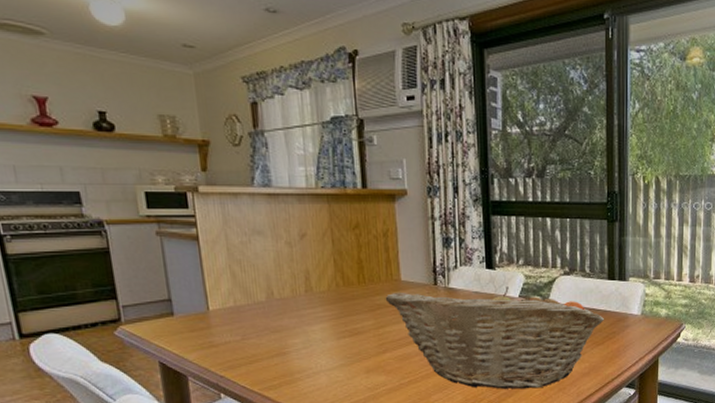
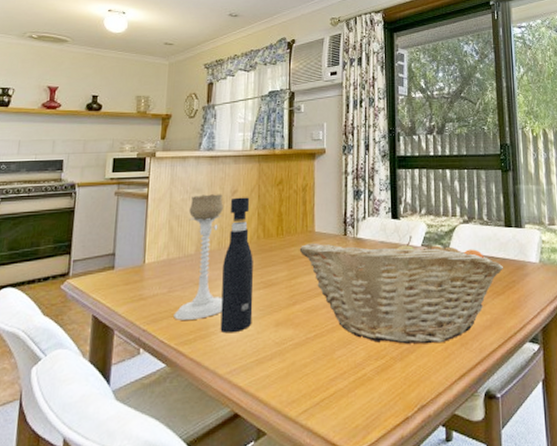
candle holder: none [251,237,306,367] -> present [173,194,223,320]
pepper grinder: none [299,241,341,380] -> present [220,197,254,334]

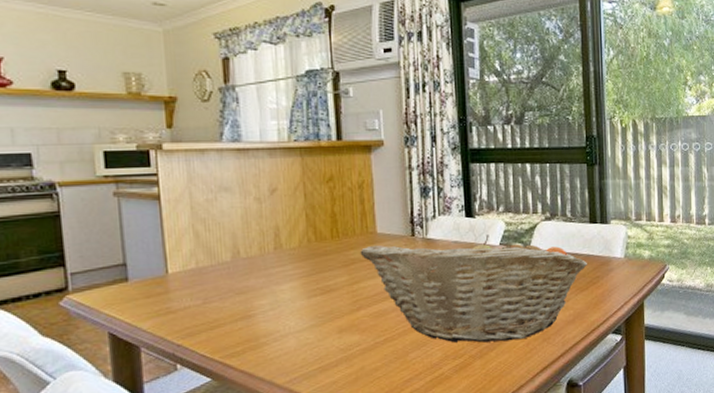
candle holder: present [173,194,223,320] -> none [213,193,274,333]
pepper grinder: present [220,197,254,334] -> none [267,196,311,343]

